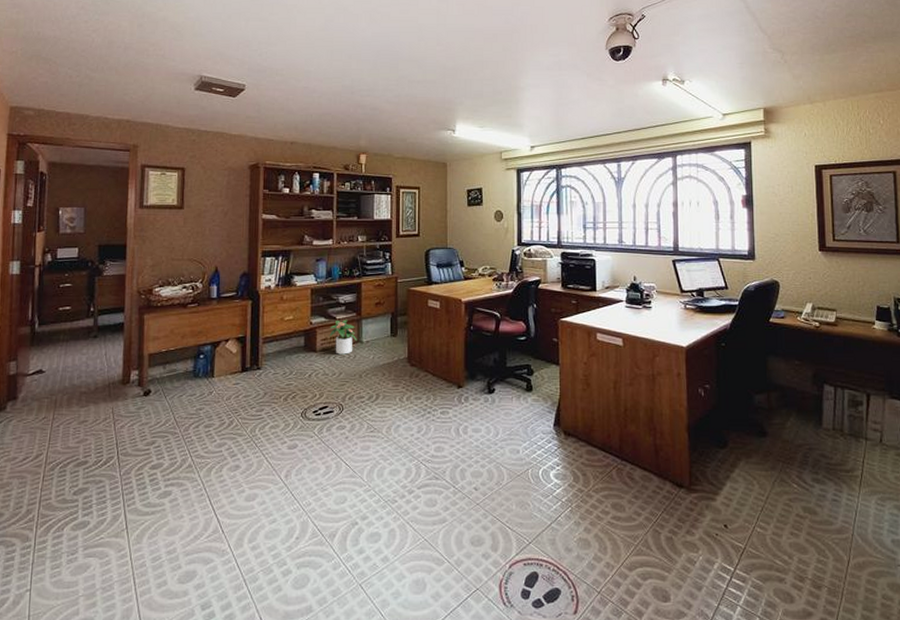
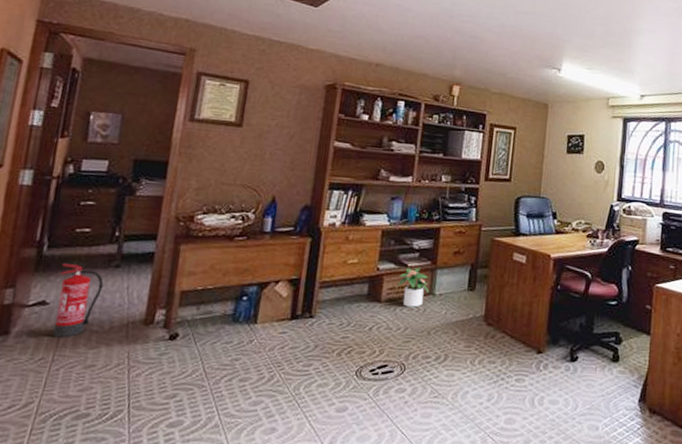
fire extinguisher: none [50,338,86,400] -> present [52,264,104,338]

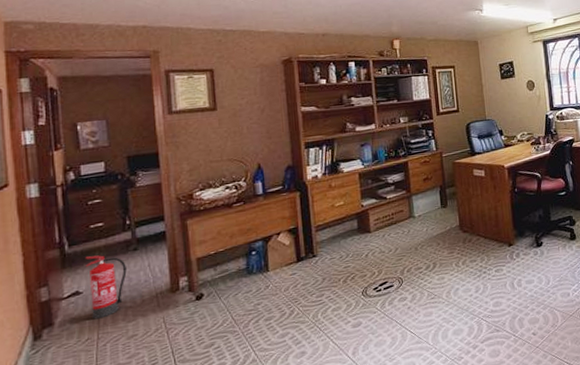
potted plant: present [397,268,429,308] -> none [381,198,409,232]

